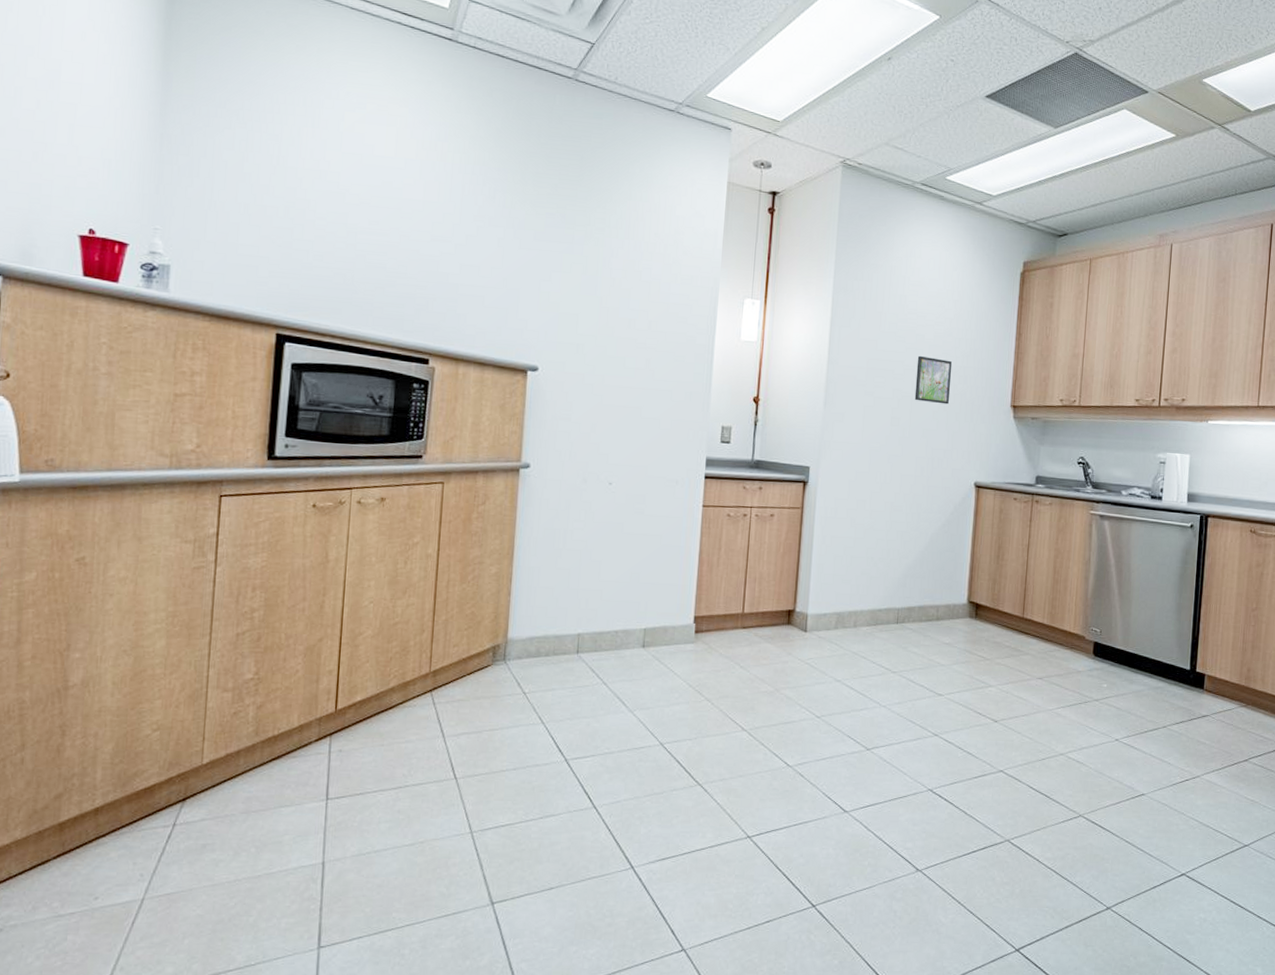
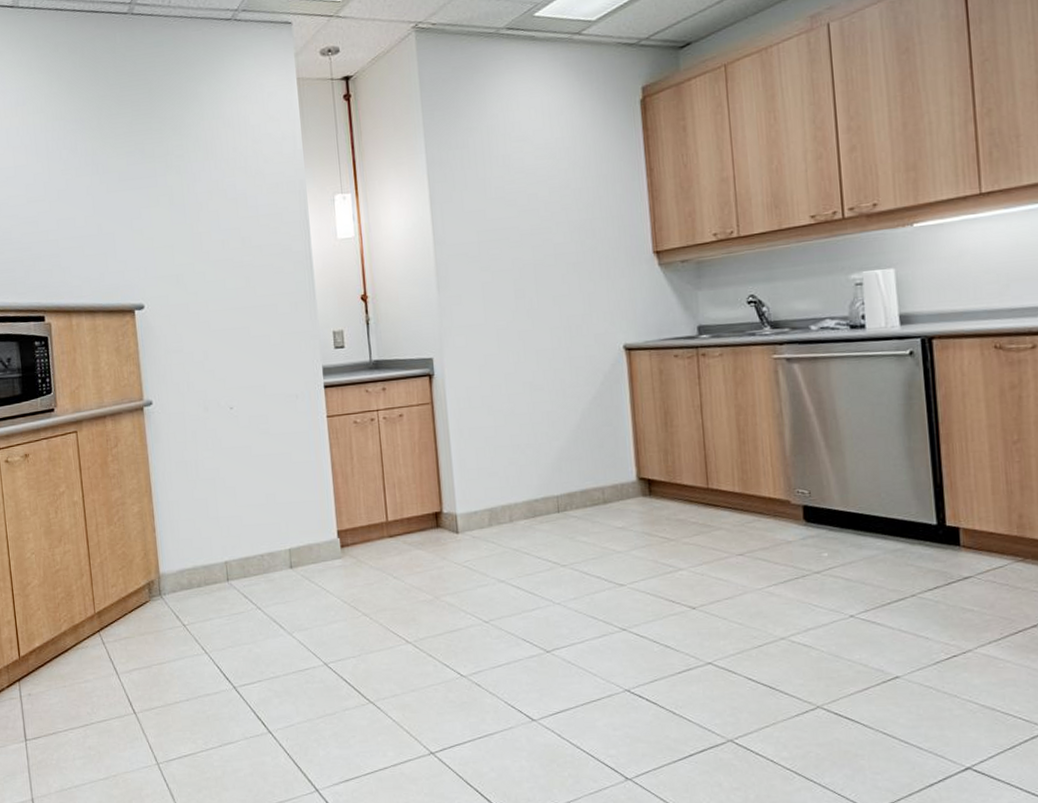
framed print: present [914,355,953,405] -> none [533,215,579,267]

